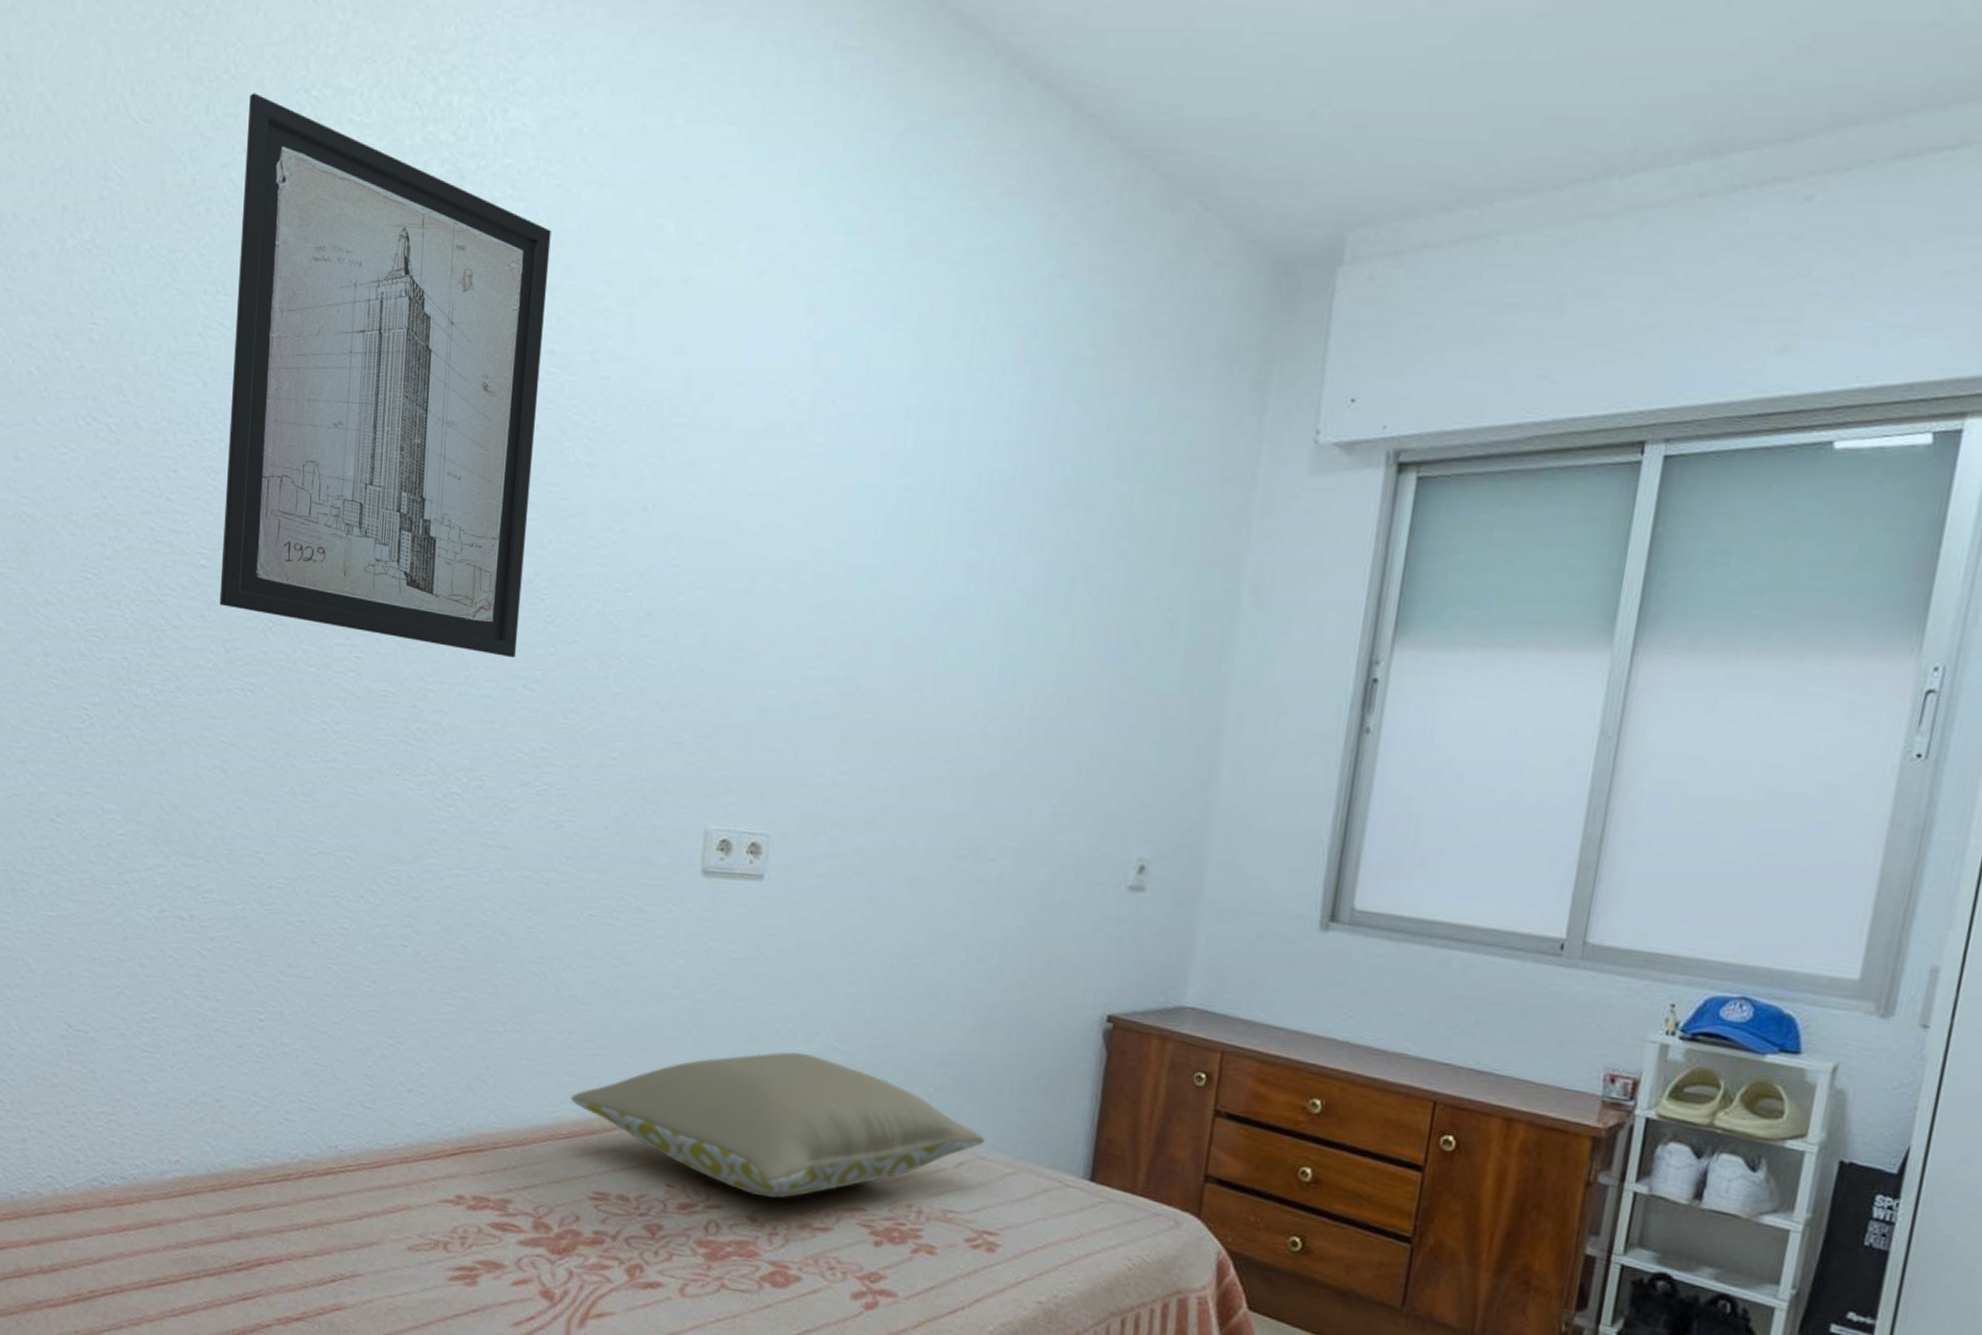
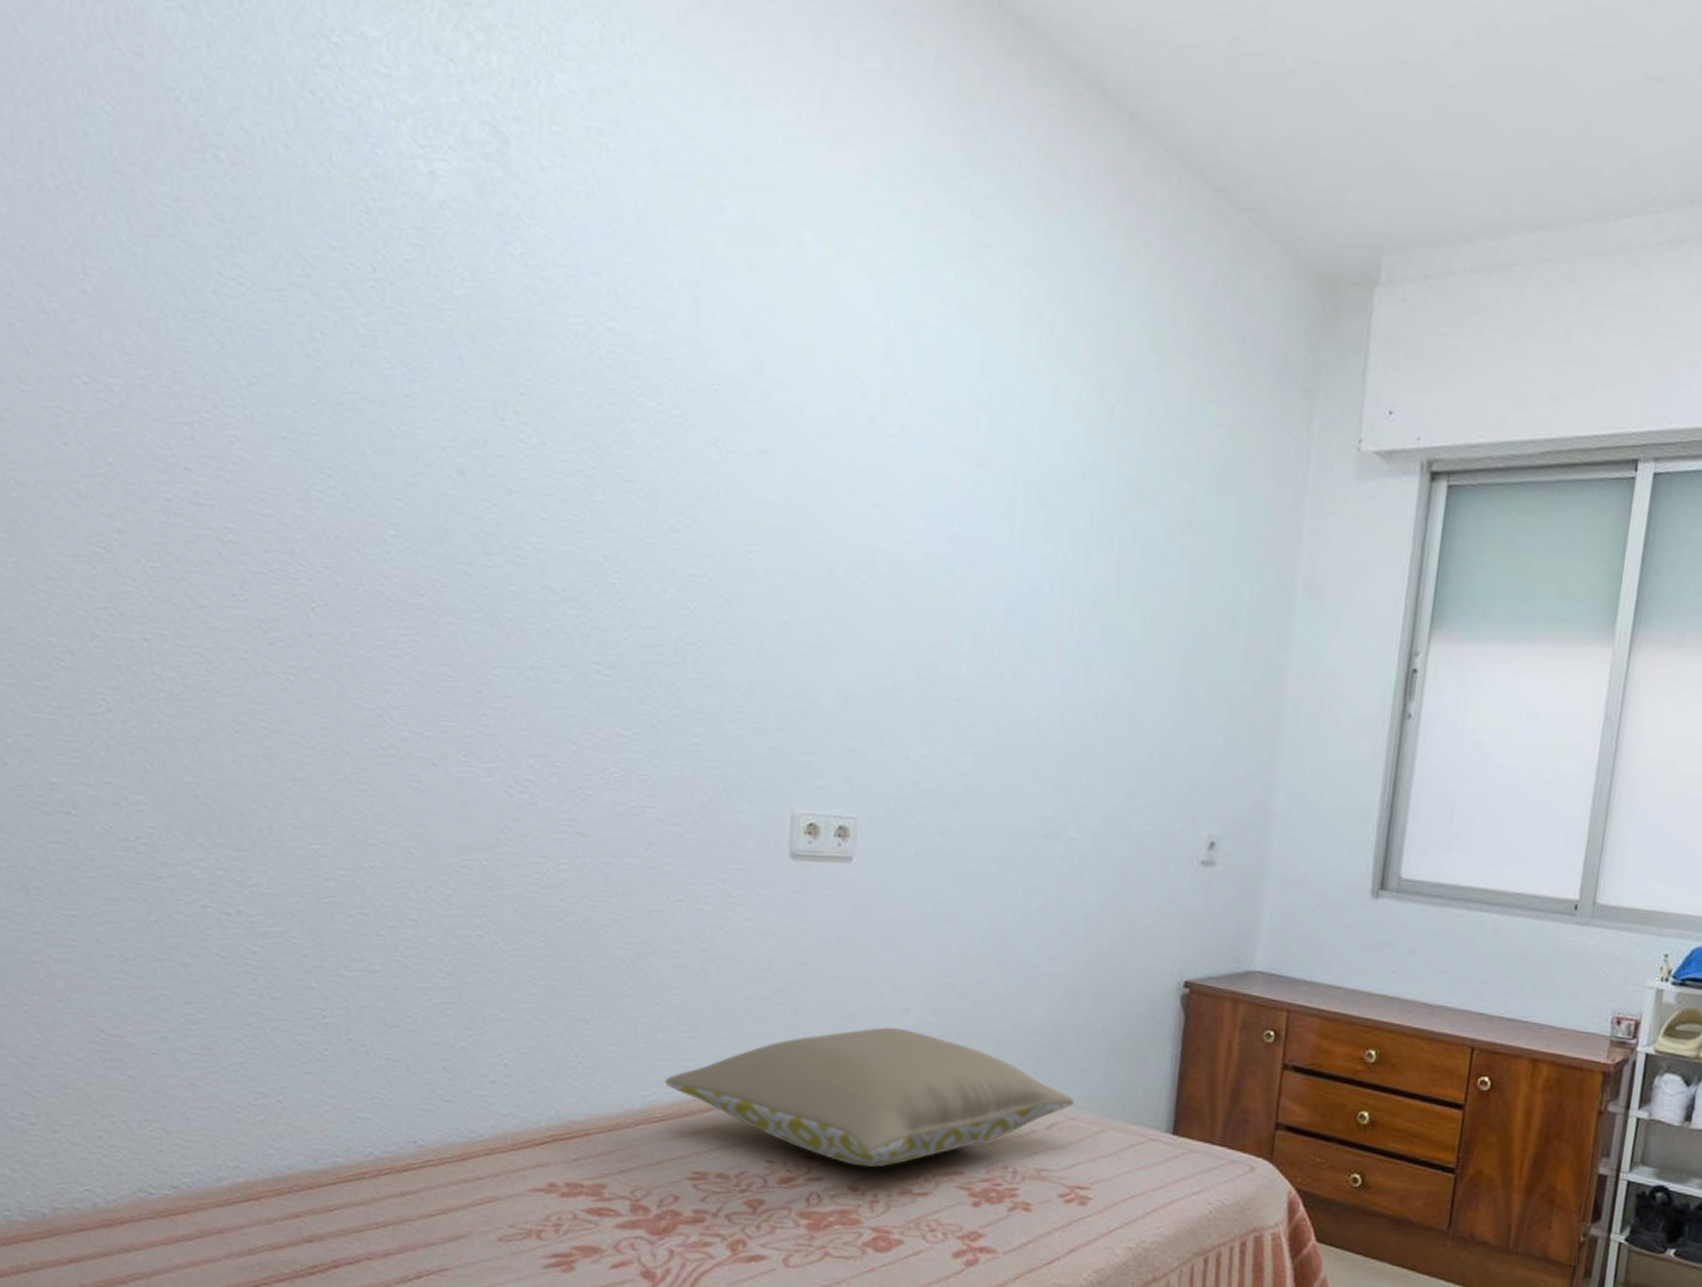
wall art: present [219,93,551,657] -> none [252,33,606,642]

